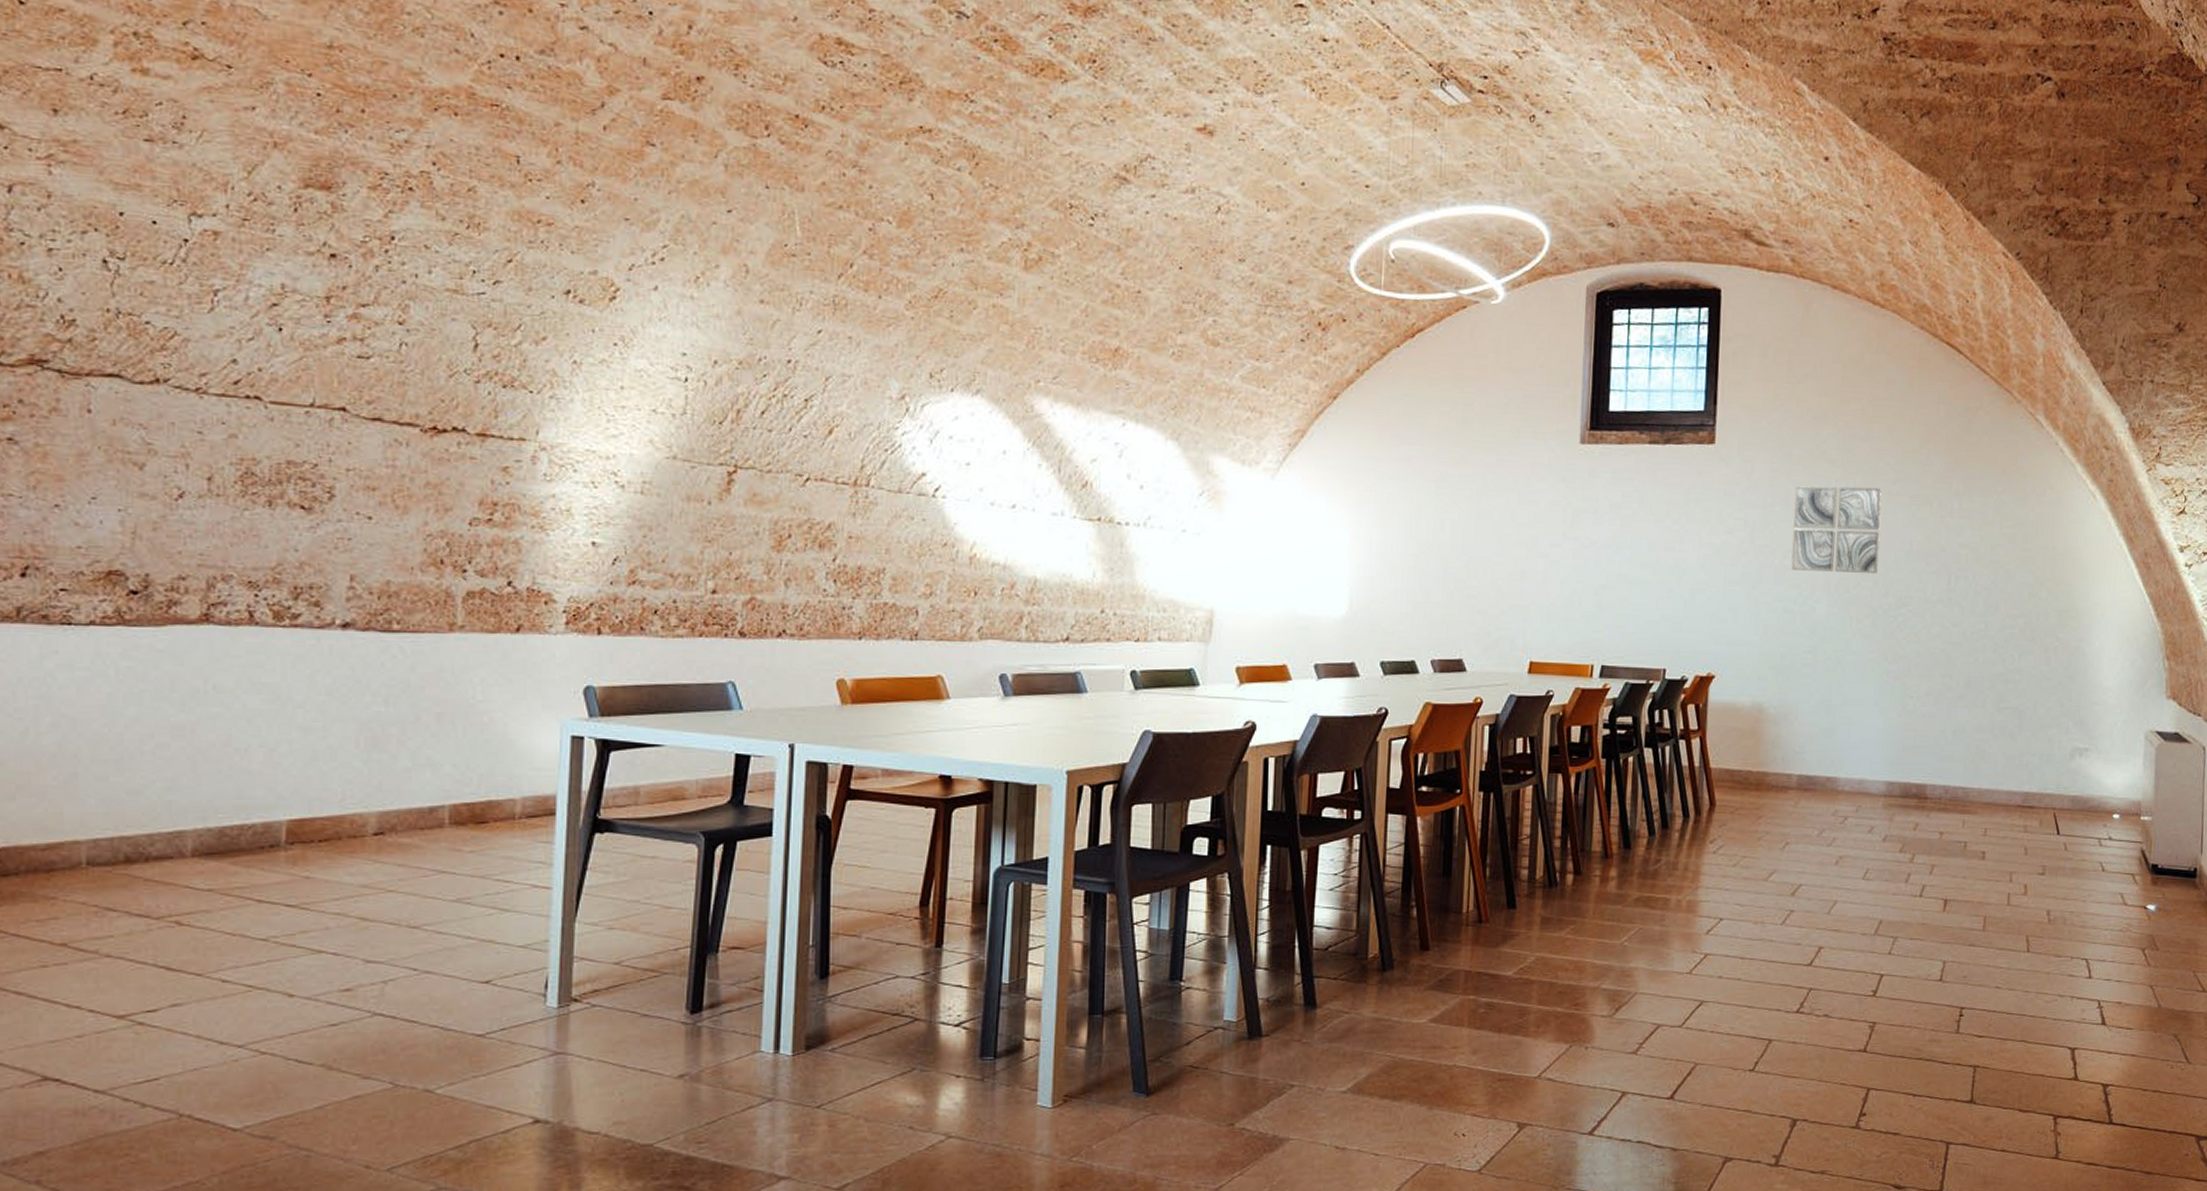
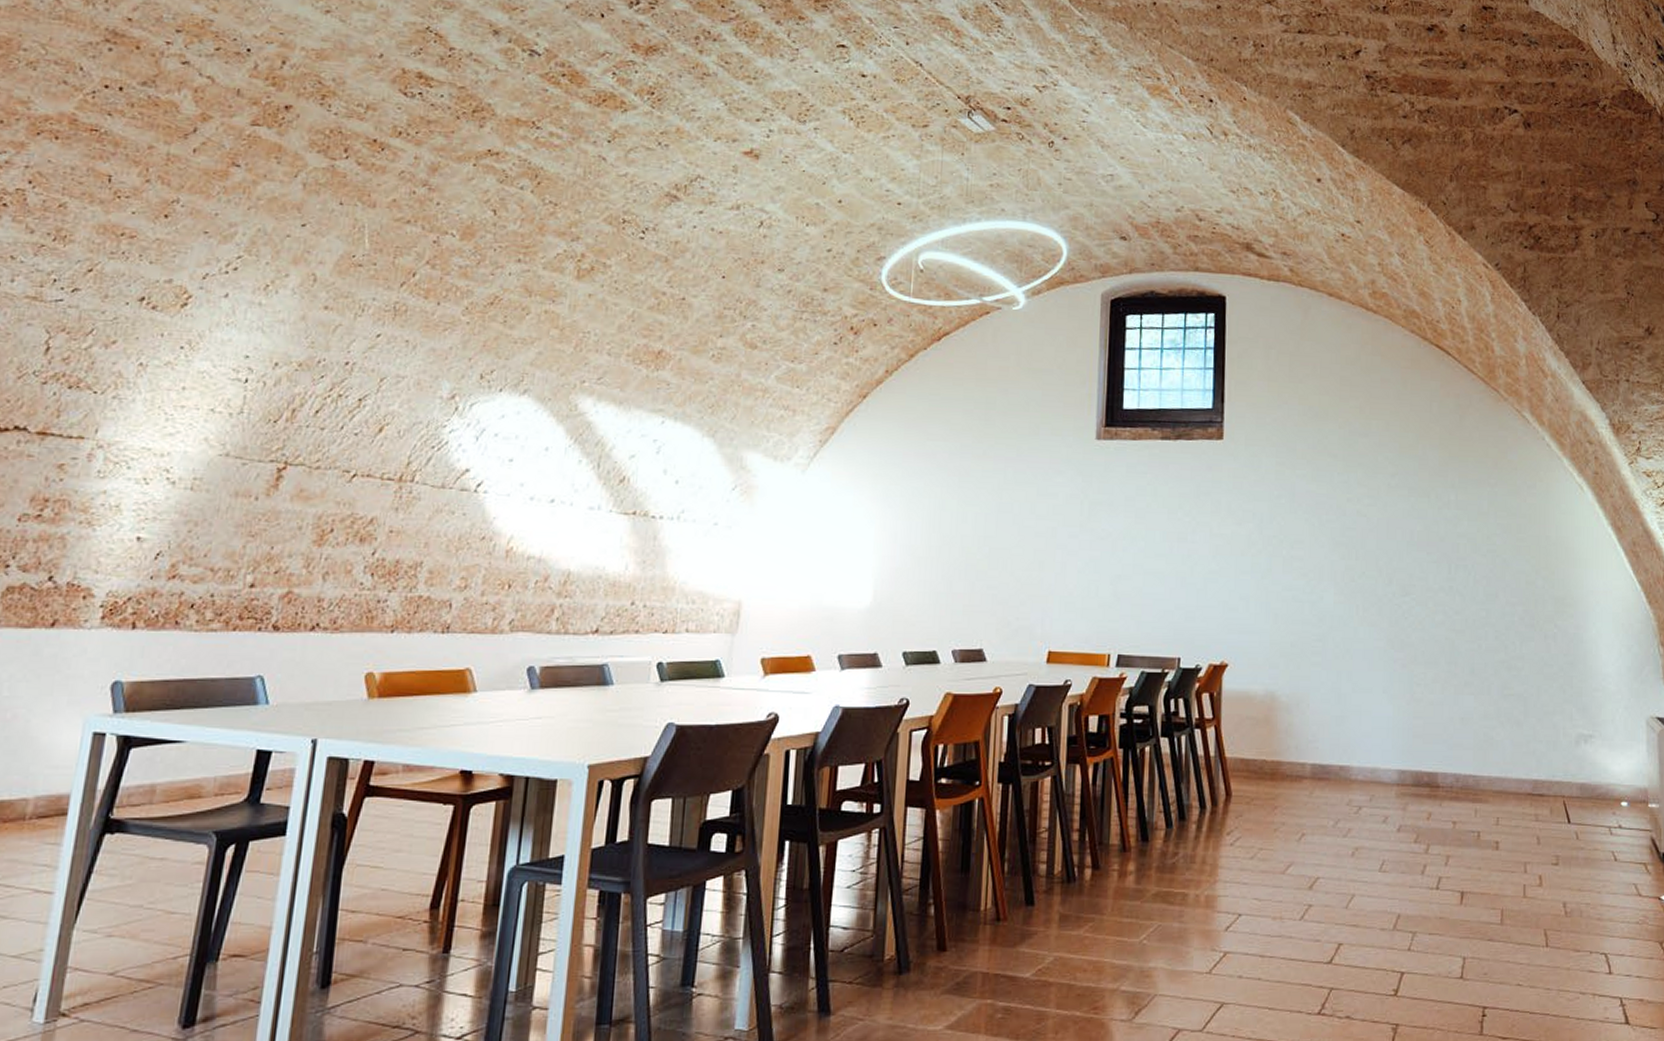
wall art: present [1791,486,1882,573] -> none [1298,479,1382,563]

